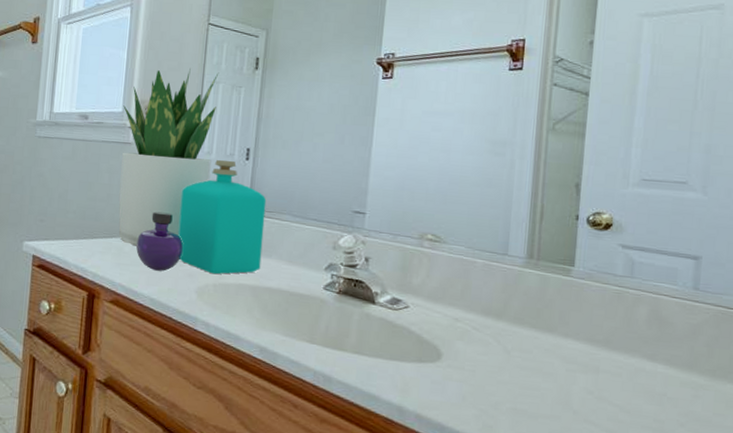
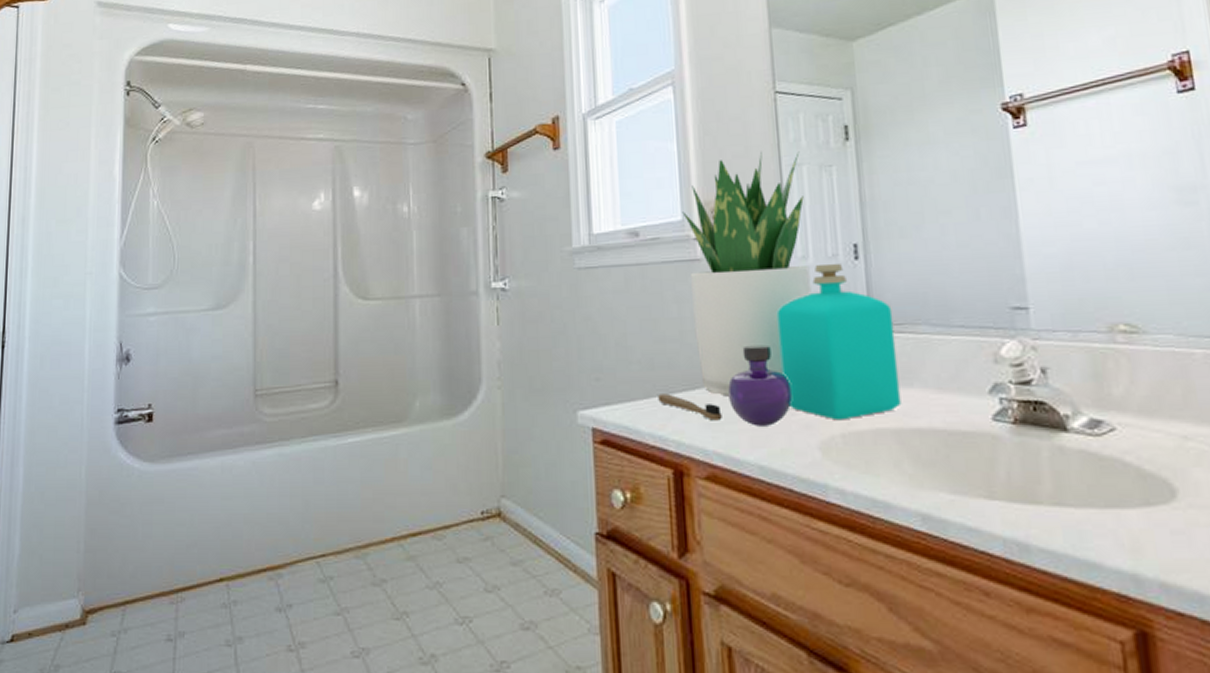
toothbrush: none [84,237,129,263] -> present [658,394,722,421]

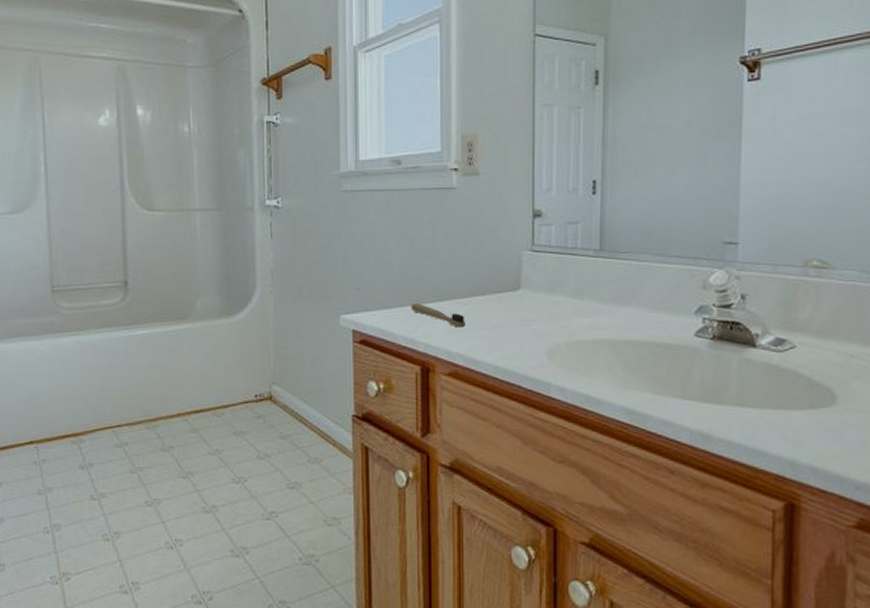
planter: present [682,151,812,397] -> none [441,90,552,308]
perfume bottle: present [728,344,793,427] -> none [473,265,528,334]
soap bottle: present [776,263,902,421] -> none [519,196,621,331]

